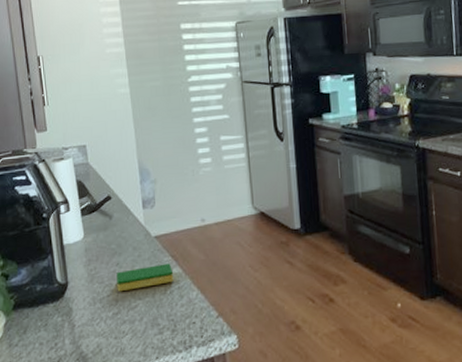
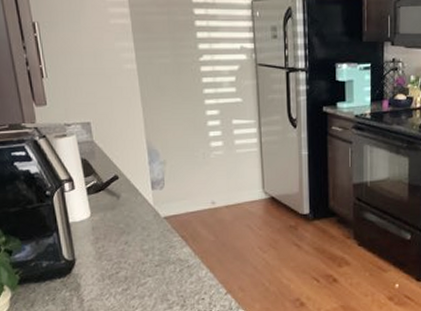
dish sponge: present [116,263,174,292] -> none [125,243,184,269]

